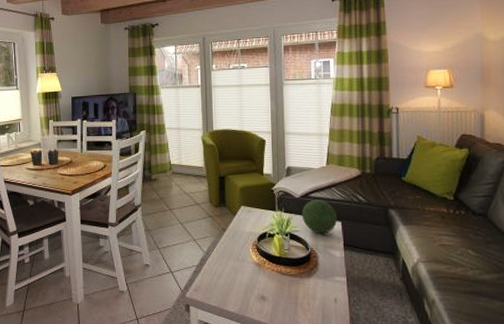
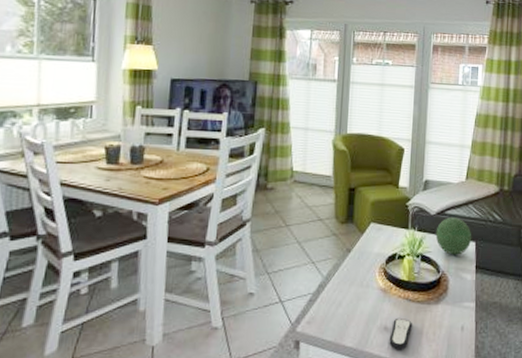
remote control: none [267,288,288,317] -> present [389,317,413,350]

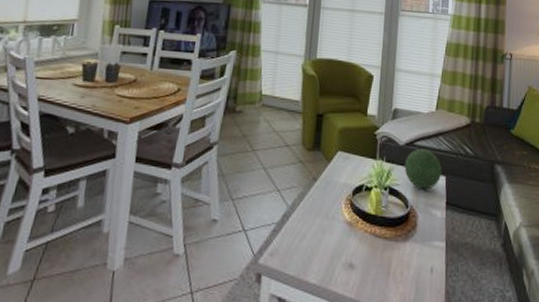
remote control: present [389,317,413,350] -> none [354,254,380,290]

